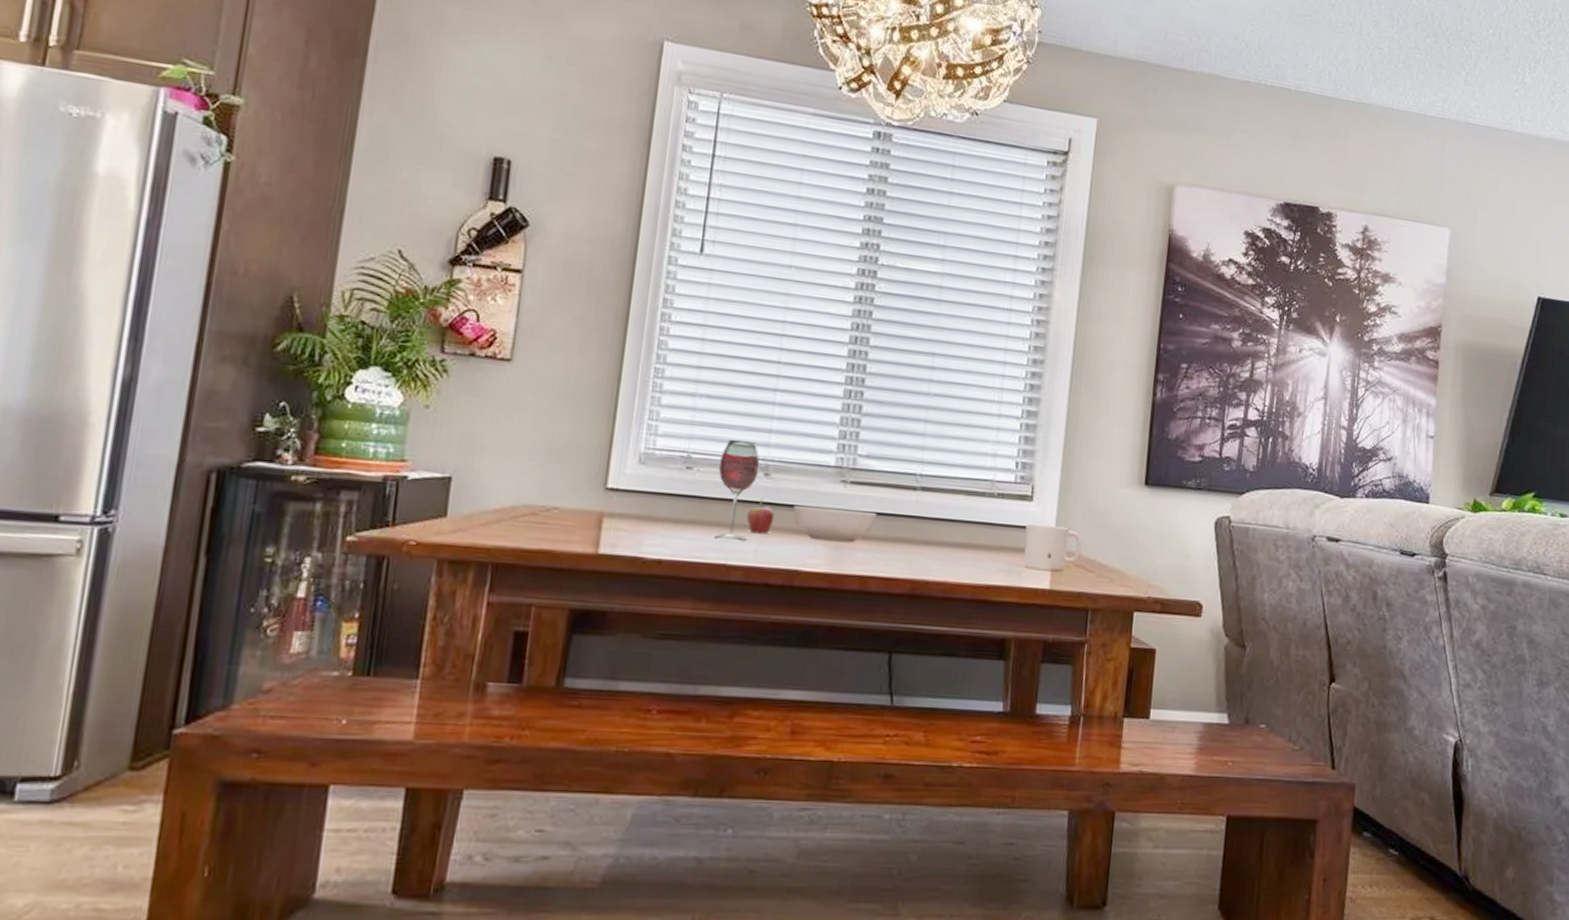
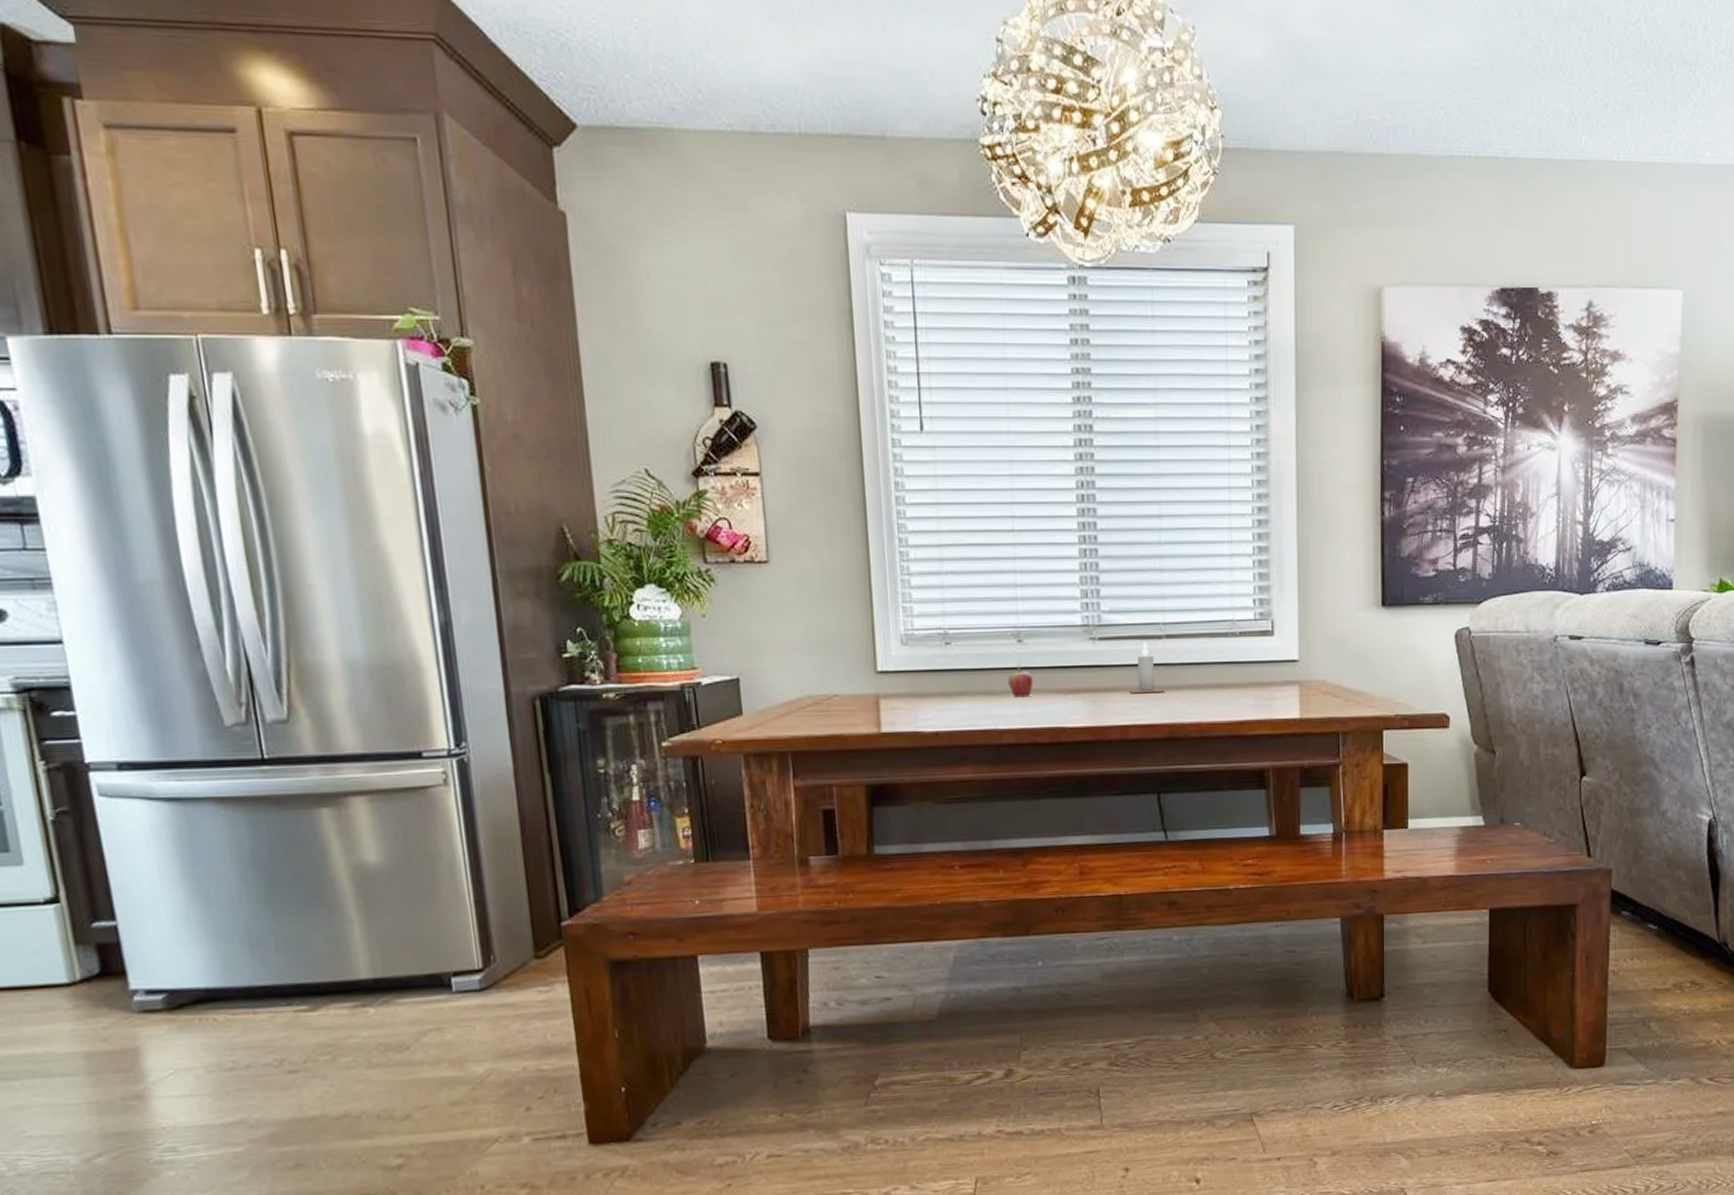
wineglass: present [714,439,760,542] -> none [974,610,1013,707]
bowl: present [793,505,877,543] -> none [1049,664,1128,697]
candle: none [874,490,912,547] -> present [1129,641,1164,694]
mug: present [1023,523,1083,572] -> none [1269,656,1327,702]

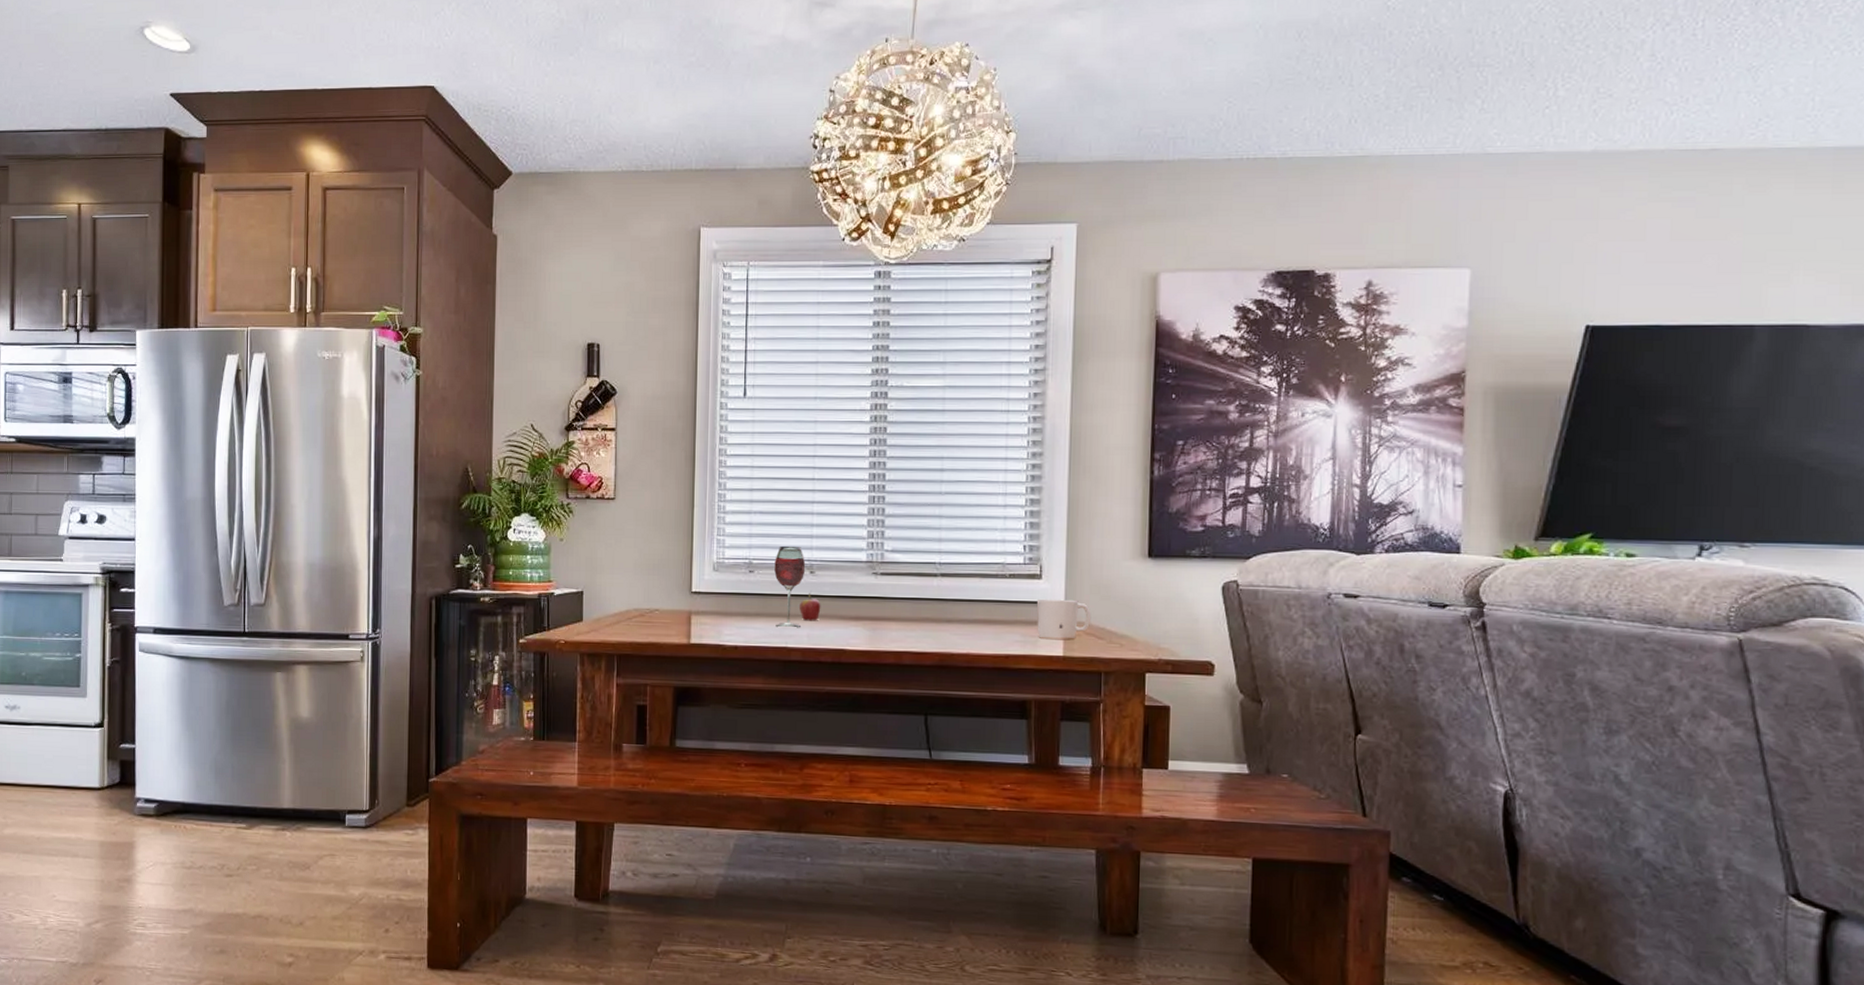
wineglass: none [974,610,1013,707] -> present [774,545,806,628]
candle: present [1129,641,1164,694] -> none [904,578,937,625]
mug: none [1269,656,1327,702] -> present [1036,599,1092,641]

